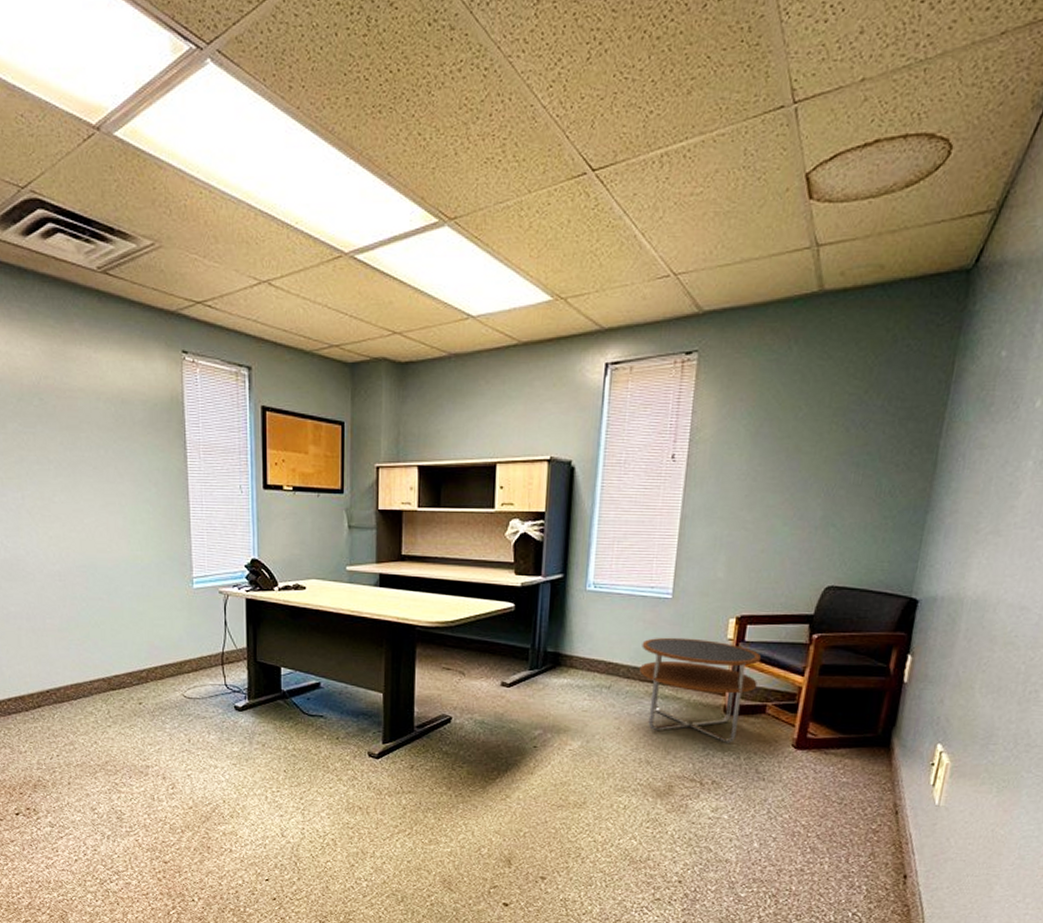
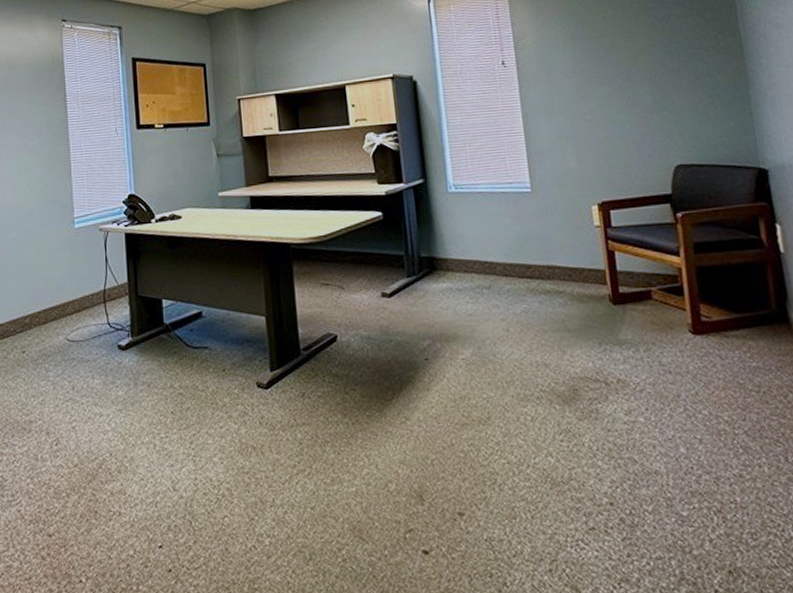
side table: present [639,637,761,743] -> none [512,229,636,335]

